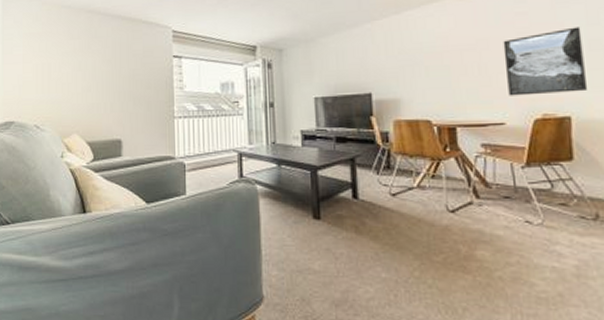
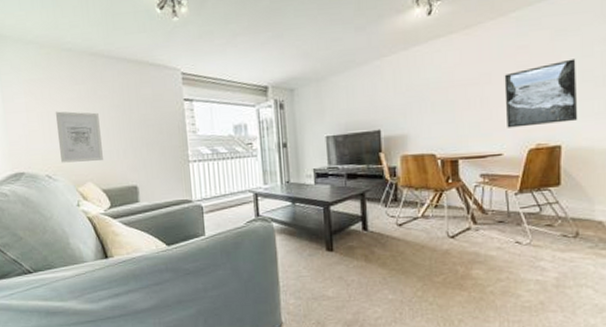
wall art: none [49,63,90,114] -> present [55,111,103,163]

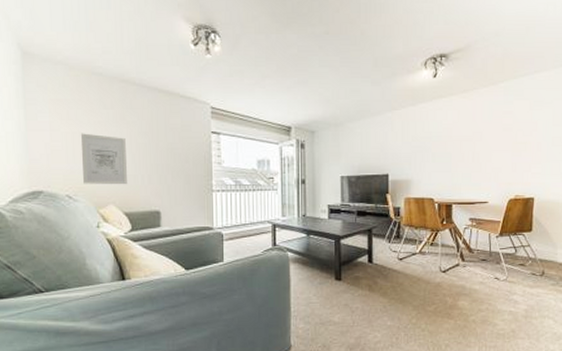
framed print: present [504,58,578,128] -> none [492,126,549,180]

